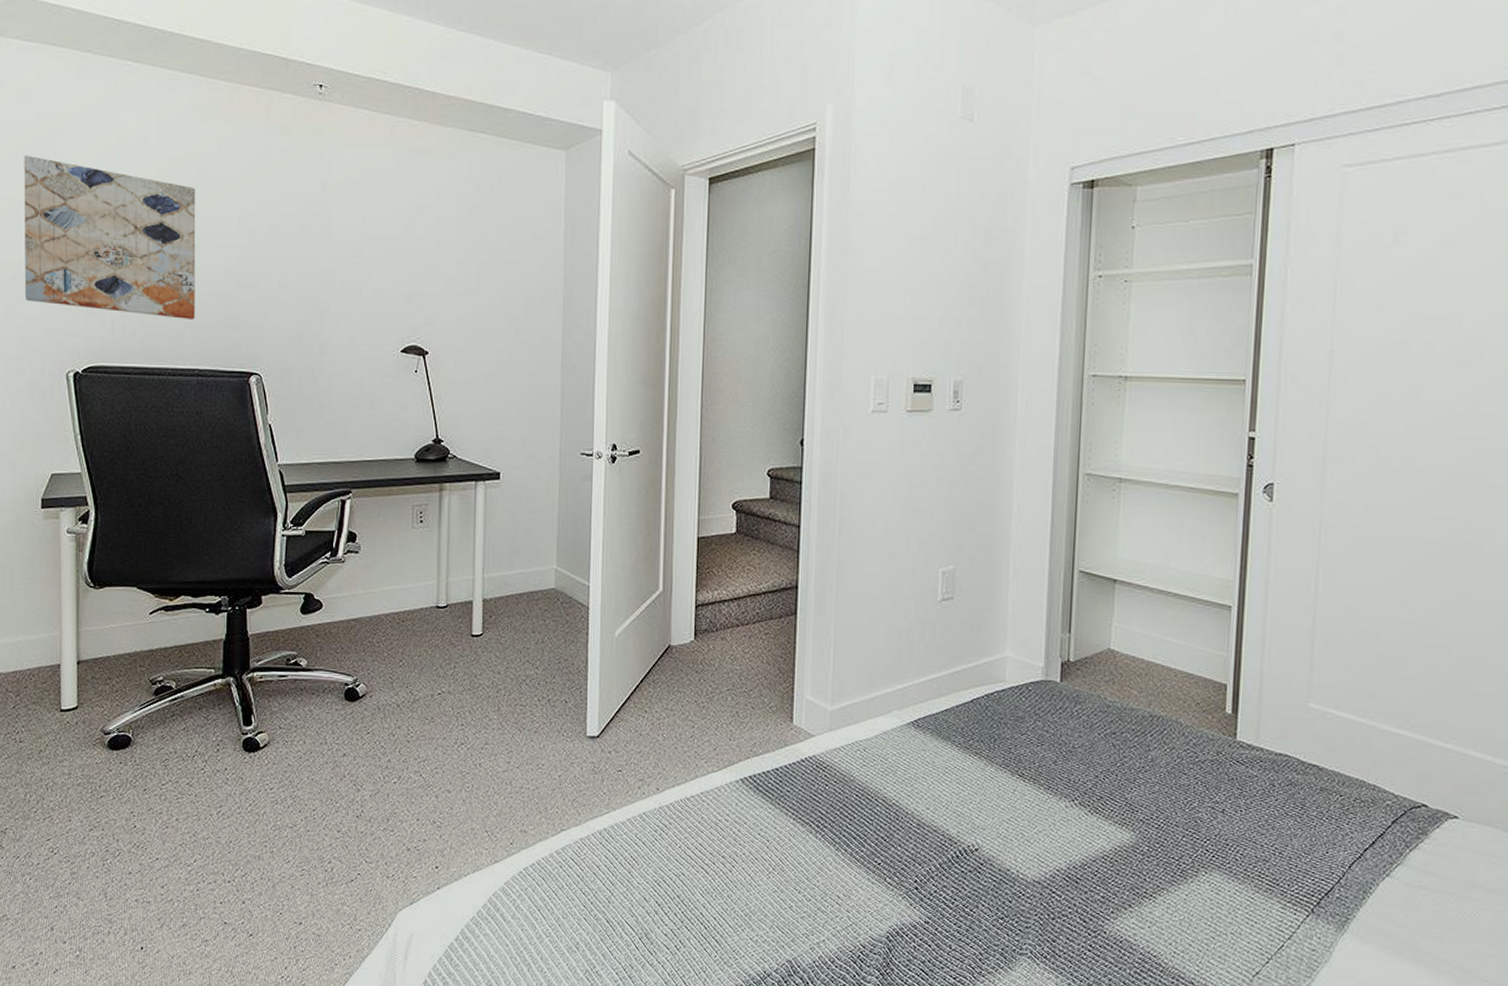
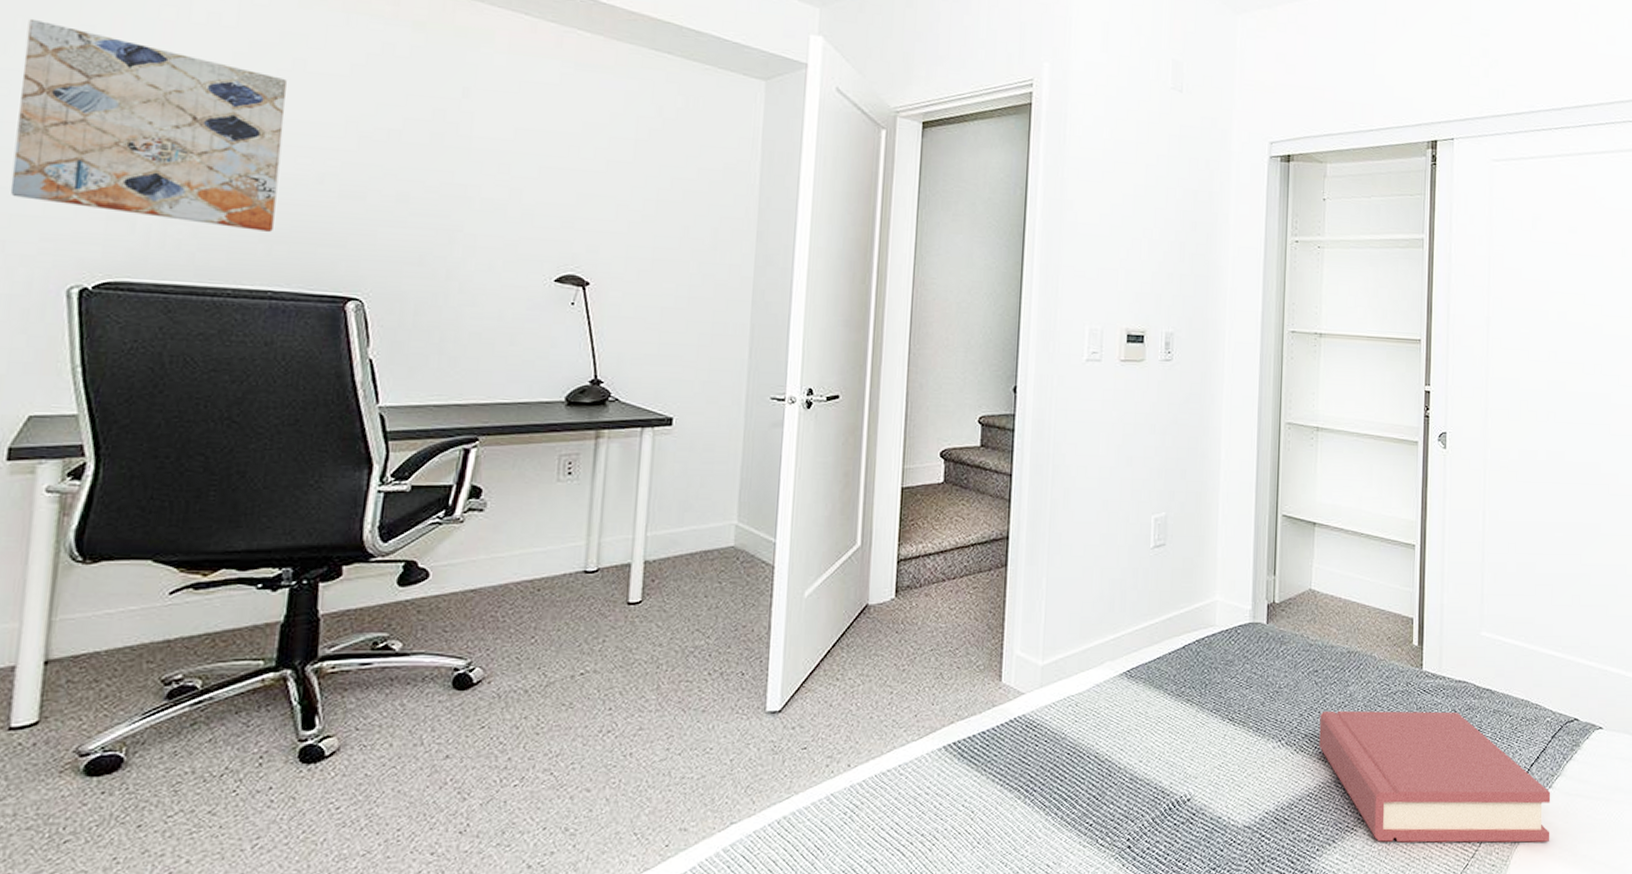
hardback book: none [1115,775,1388,933] -> present [1319,711,1551,843]

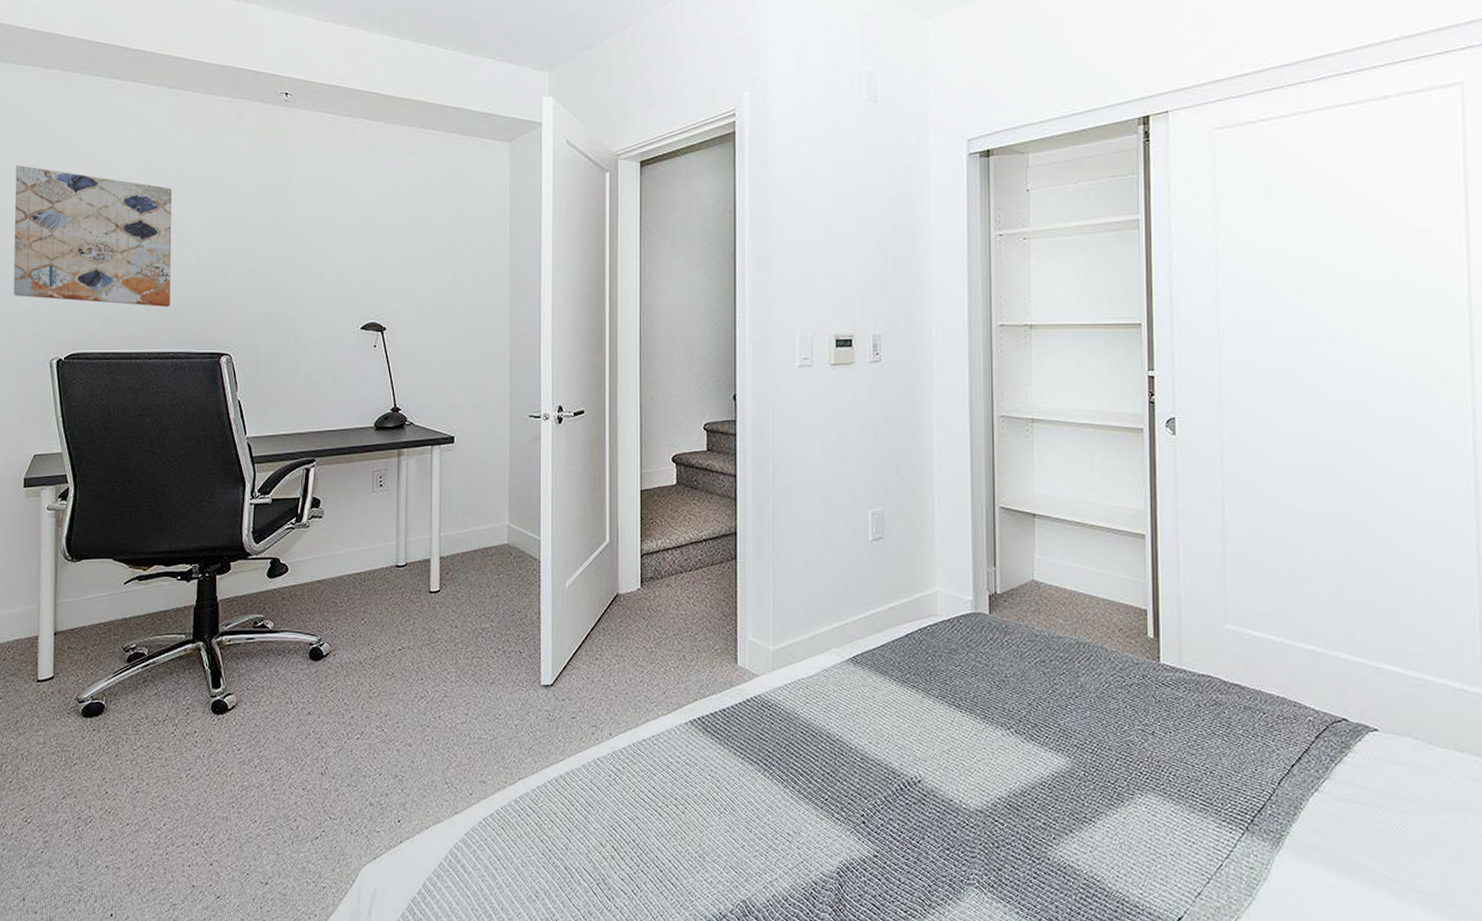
hardback book: present [1319,711,1551,843] -> none [1050,702,1319,848]

